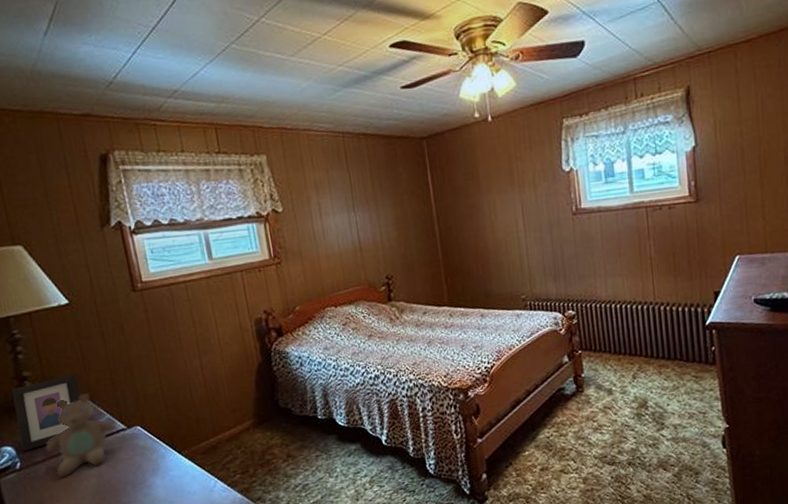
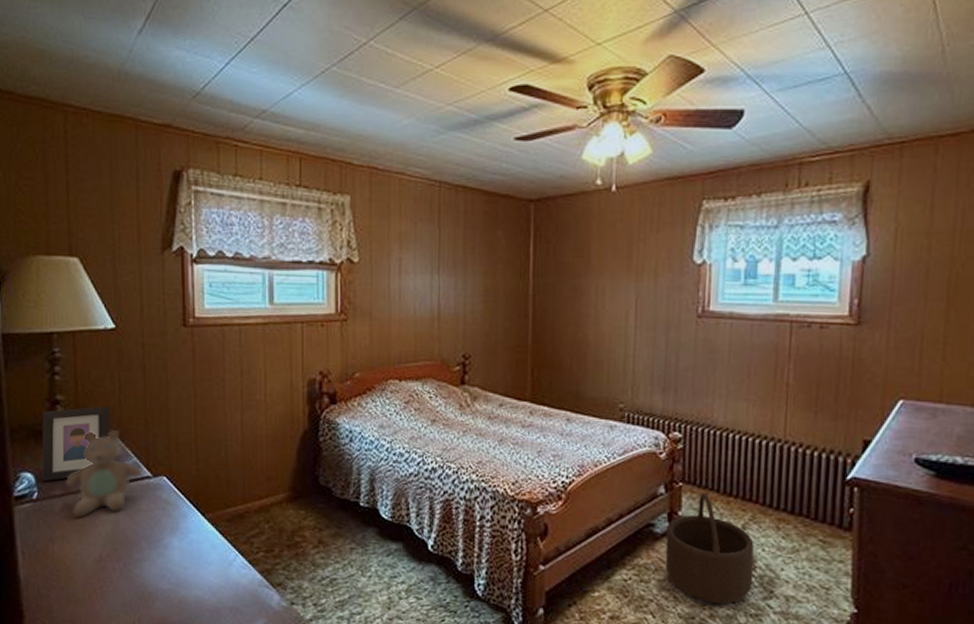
basket: none [574,355,648,442] -> present [665,493,754,604]

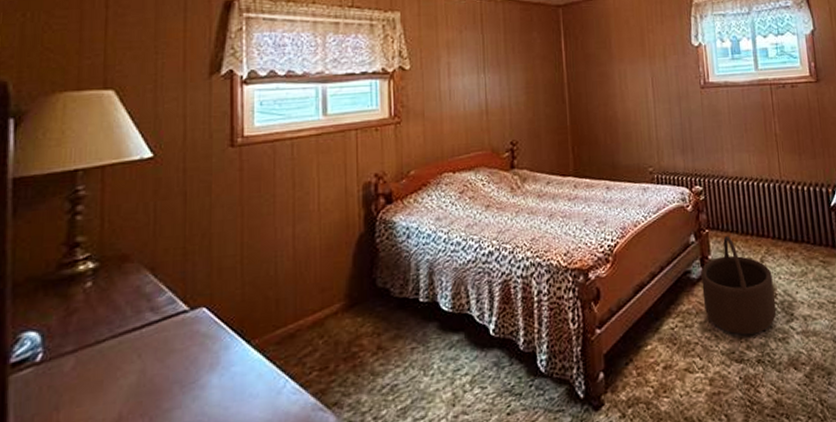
picture frame: present [41,406,111,482] -> none [50,240,143,339]
teddy bear: present [65,430,142,518] -> none [80,265,178,374]

